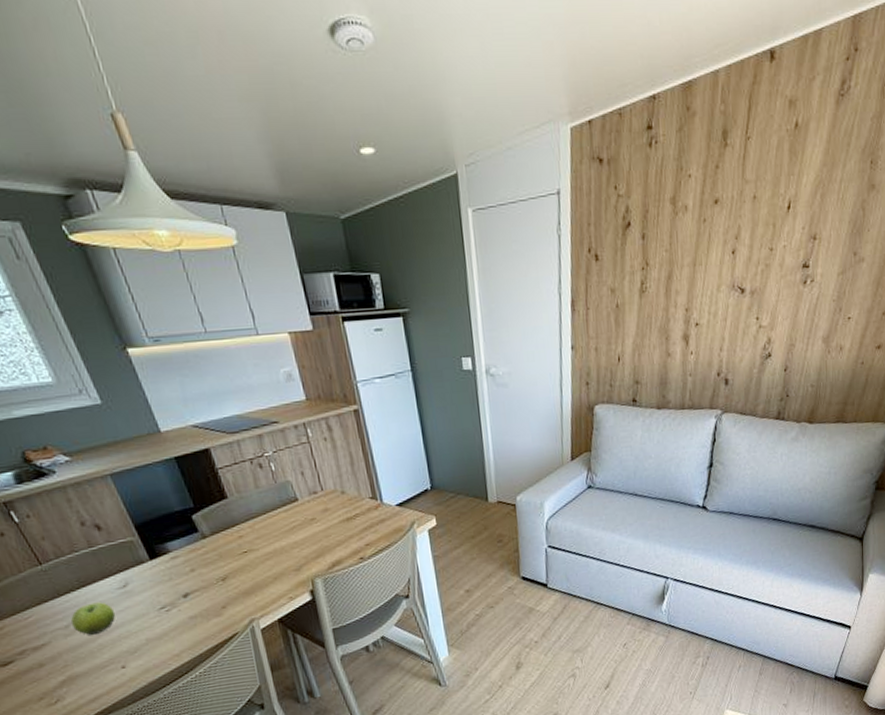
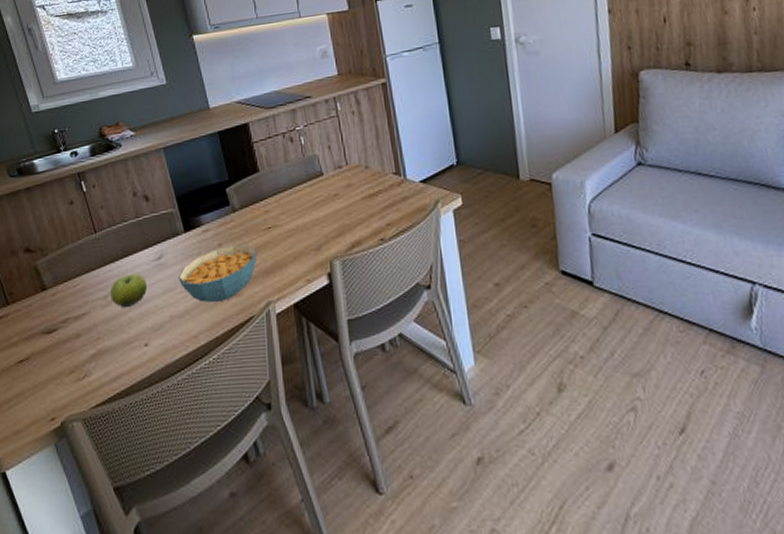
cereal bowl: none [149,569,235,625] -> present [178,244,257,303]

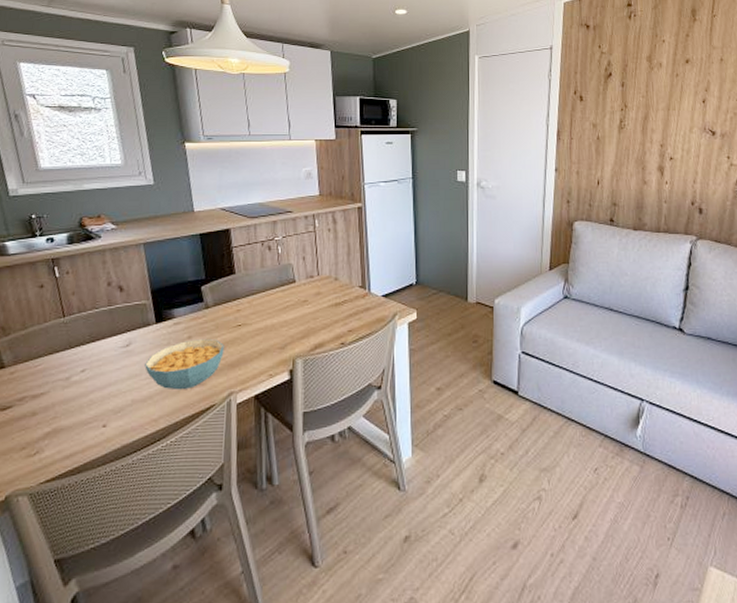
fruit: present [111,273,148,309] -> none [72,358,113,391]

